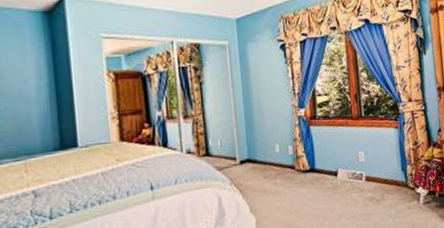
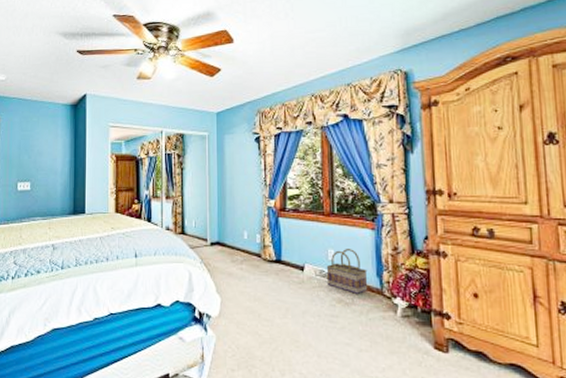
basket: none [357,148,395,190] -> present [326,249,368,294]

